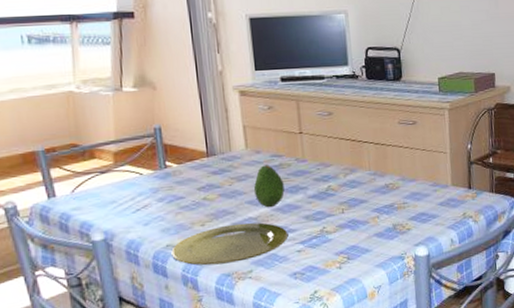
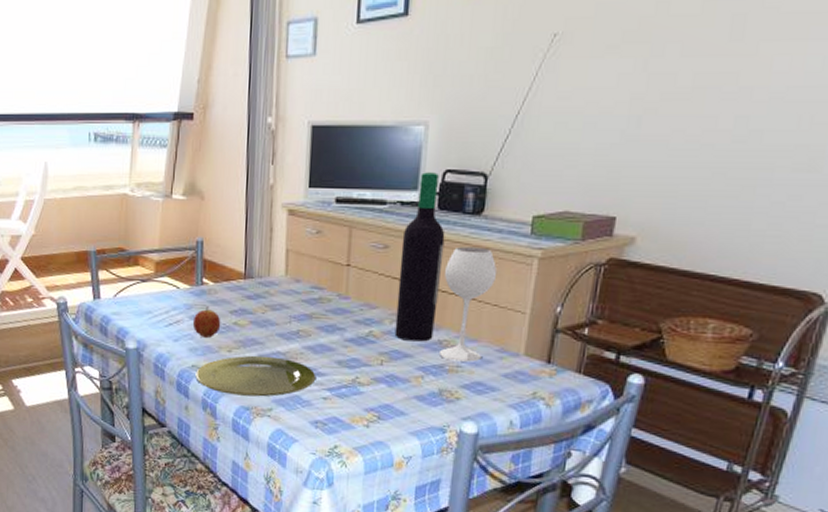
fruit: none [161,187,191,218] -> present [192,306,221,339]
fruit: present [253,165,285,208] -> none [286,296,320,345]
wine bottle: none [342,50,421,200] -> present [394,172,498,362]

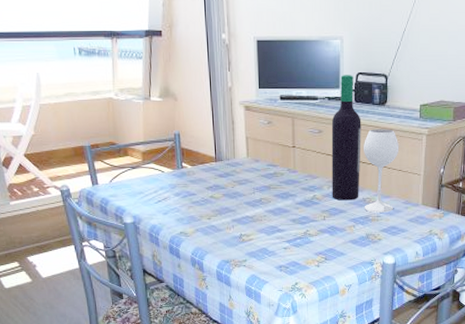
fruit: present [192,306,221,339] -> none [177,185,201,210]
plate: present [195,355,316,397] -> none [184,220,277,252]

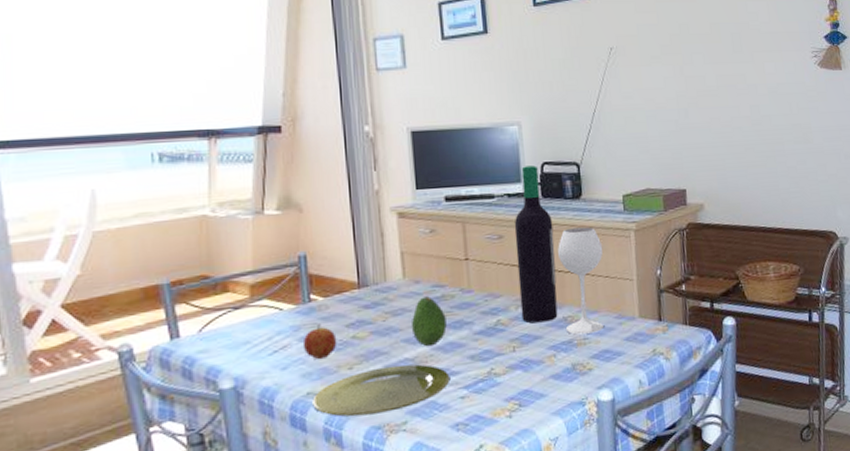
fruit: none [177,185,201,210] -> present [302,324,337,360]
plate: none [184,220,277,252] -> present [312,364,451,417]
fruit: none [251,172,277,210] -> present [410,296,447,347]

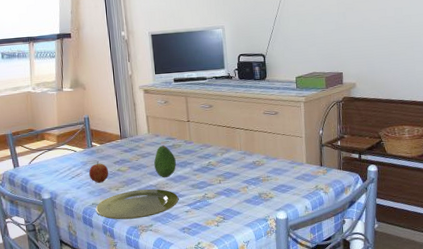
wine bottle: present [514,165,604,335] -> none [220,57,282,174]

